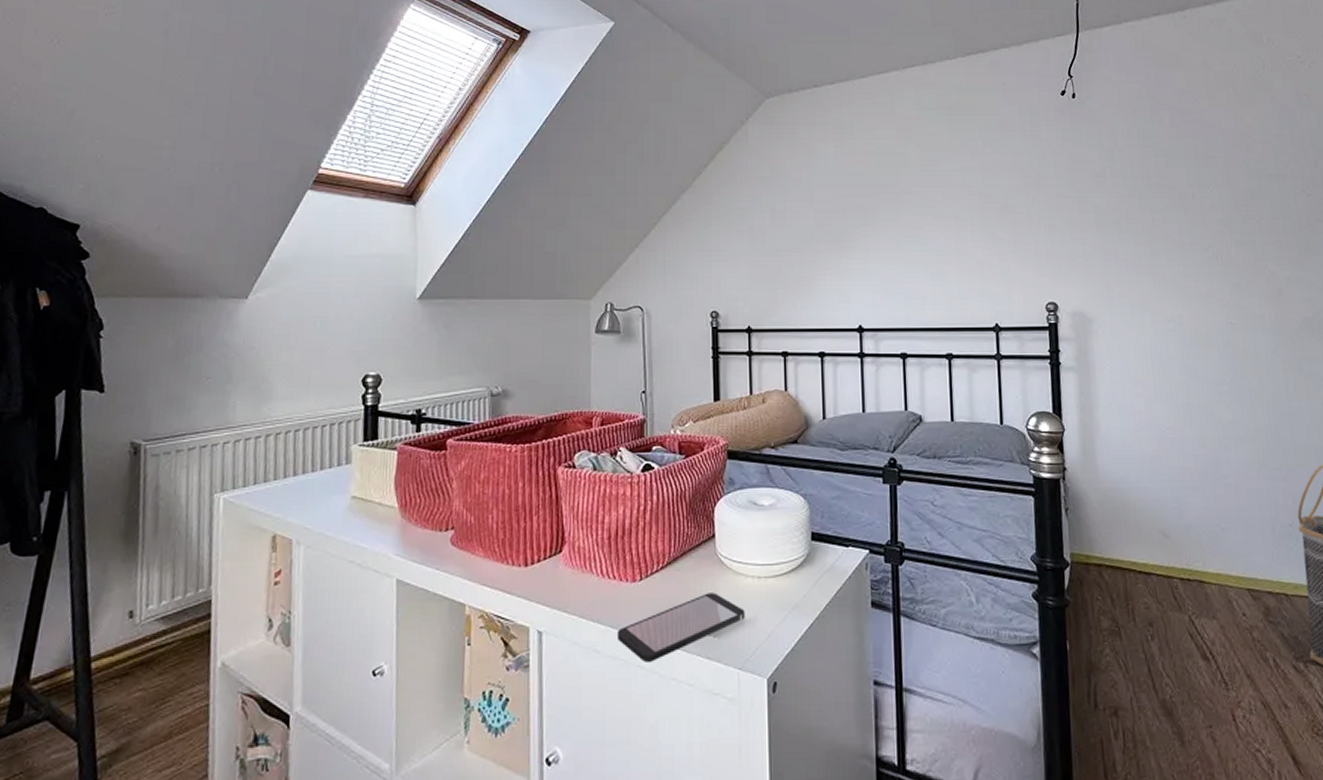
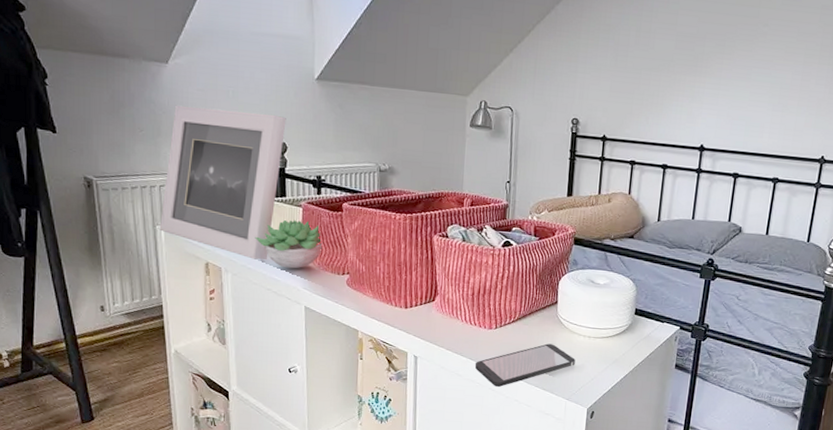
picture frame: none [217,343,382,524] -> present [159,105,286,260]
succulent plant: none [337,467,423,531] -> present [255,219,324,269]

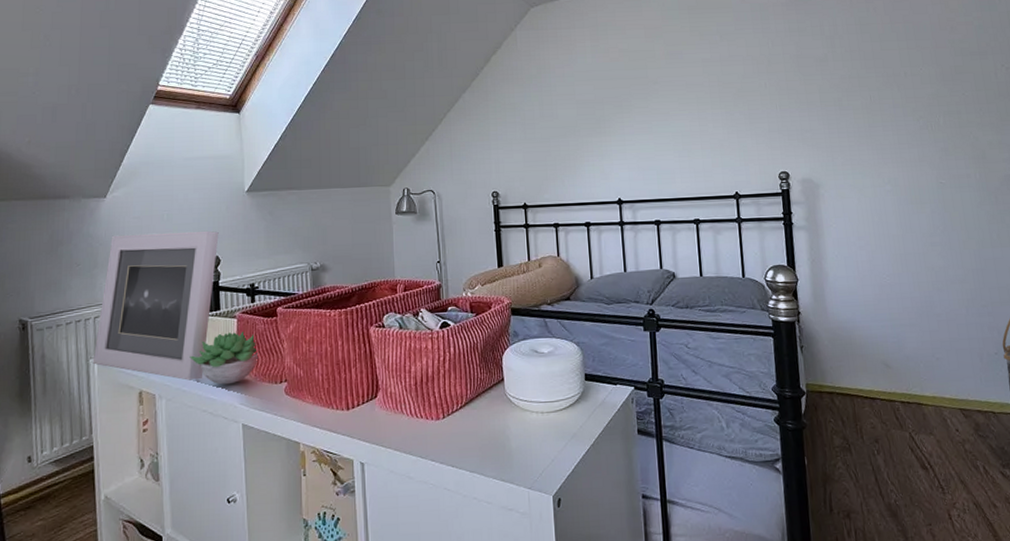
phone: present [474,343,575,388] -> none [425,426,532,486]

